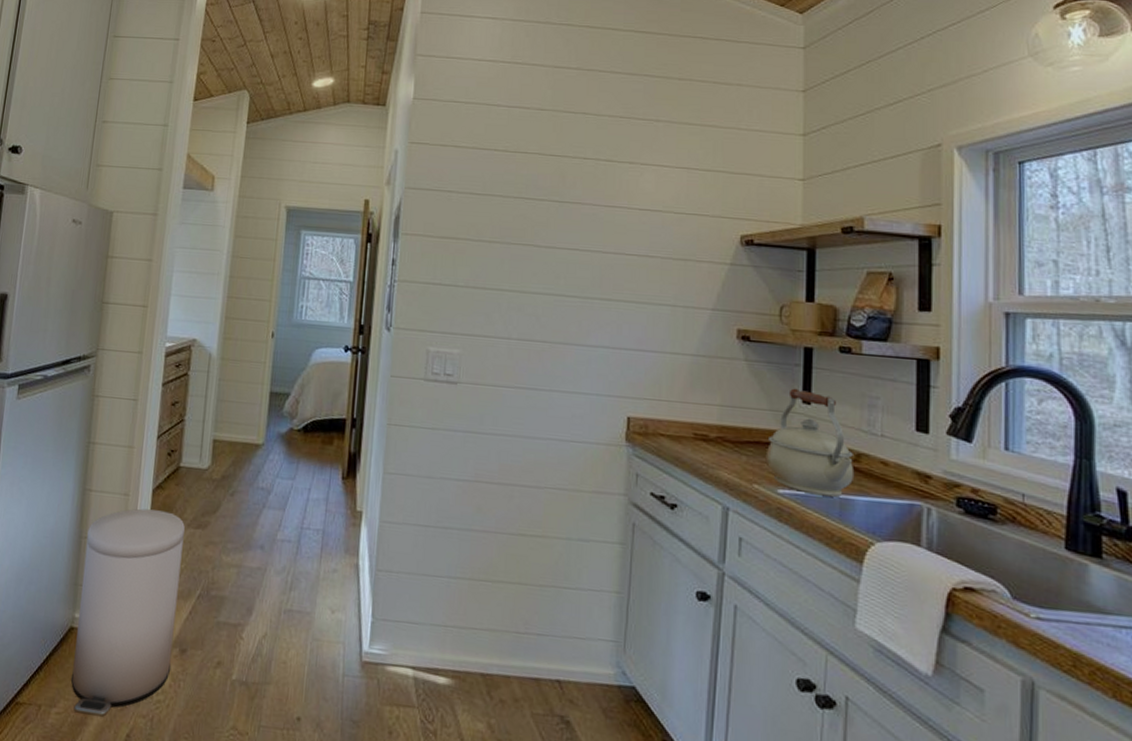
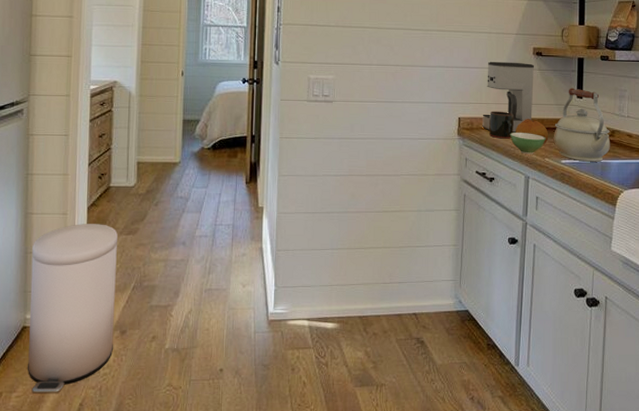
coffee maker: none [661,344,739,445] -> present [482,61,535,133]
mug: none [670,411,707,453] -> present [488,111,514,139]
bowl: none [700,443,754,479] -> present [509,132,546,156]
fruit: none [709,426,759,465] -> present [516,119,549,145]

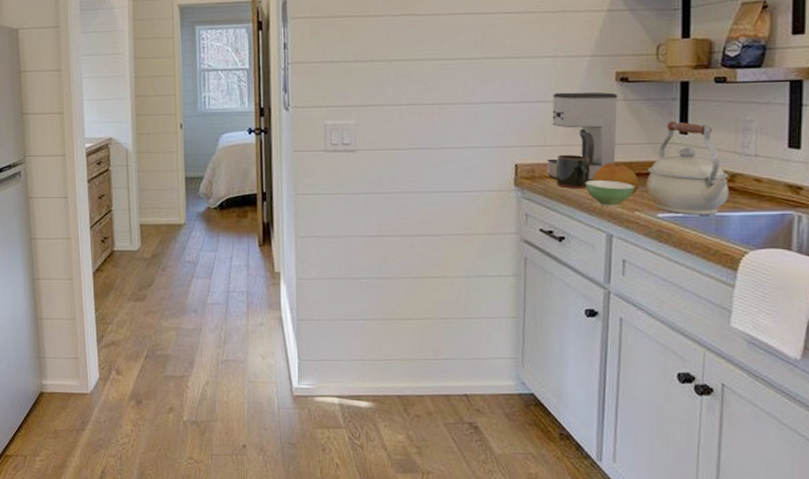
pedal bin: present [28,224,118,393] -> none [42,289,130,460]

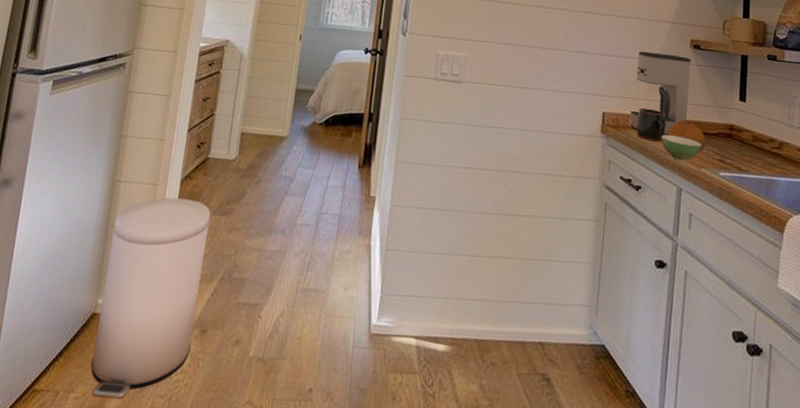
pedal bin: none [42,289,130,460] -> present [91,197,211,399]
kettle: present [645,121,730,215] -> none [711,88,778,178]

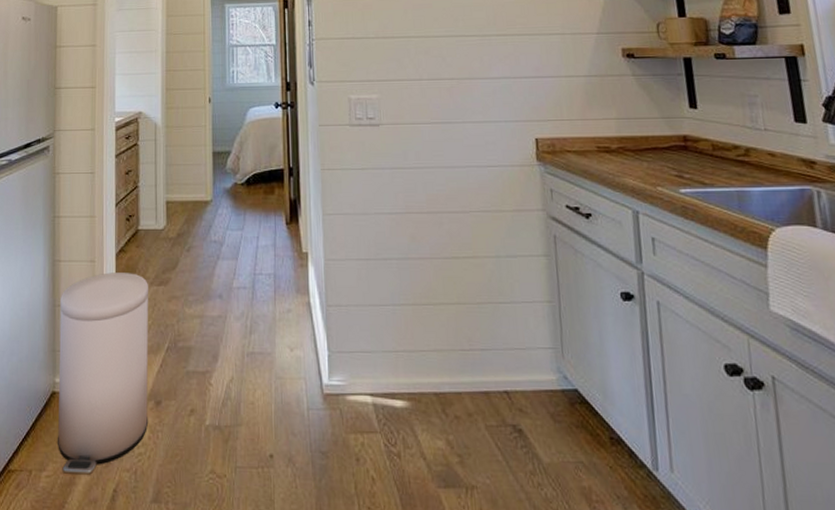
coffee maker: present [629,51,692,135] -> none [565,67,632,155]
mug: present [636,107,666,142] -> none [574,128,610,164]
bowl: present [660,134,702,164] -> none [604,154,655,184]
fruit: present [668,120,706,153] -> none [611,137,658,170]

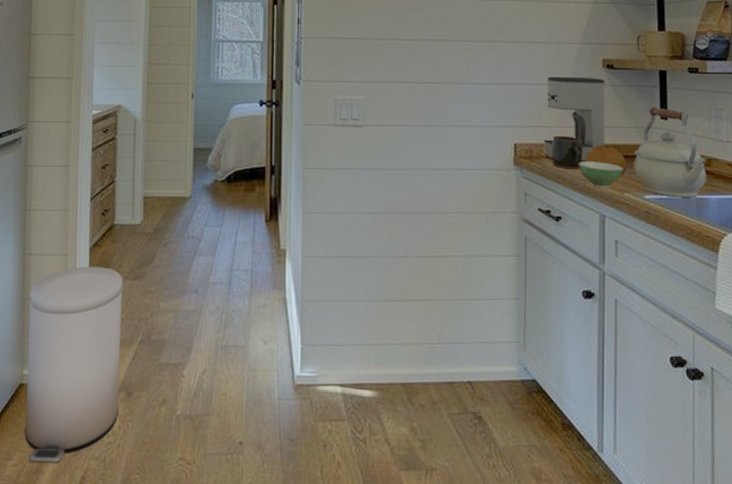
coffee maker: none [565,67,632,155] -> present [543,76,606,162]
mug: none [574,128,610,164] -> present [551,135,583,169]
bowl: none [604,154,655,184] -> present [578,160,624,190]
fruit: none [611,137,658,170] -> present [585,145,628,177]
kettle: none [663,96,747,191] -> present [633,107,707,198]

